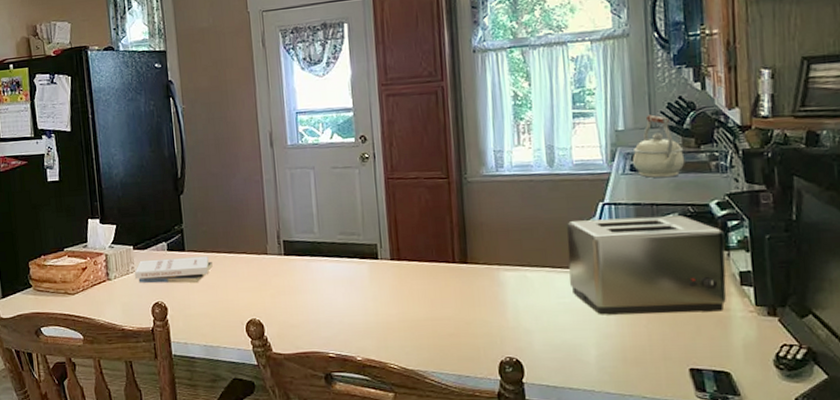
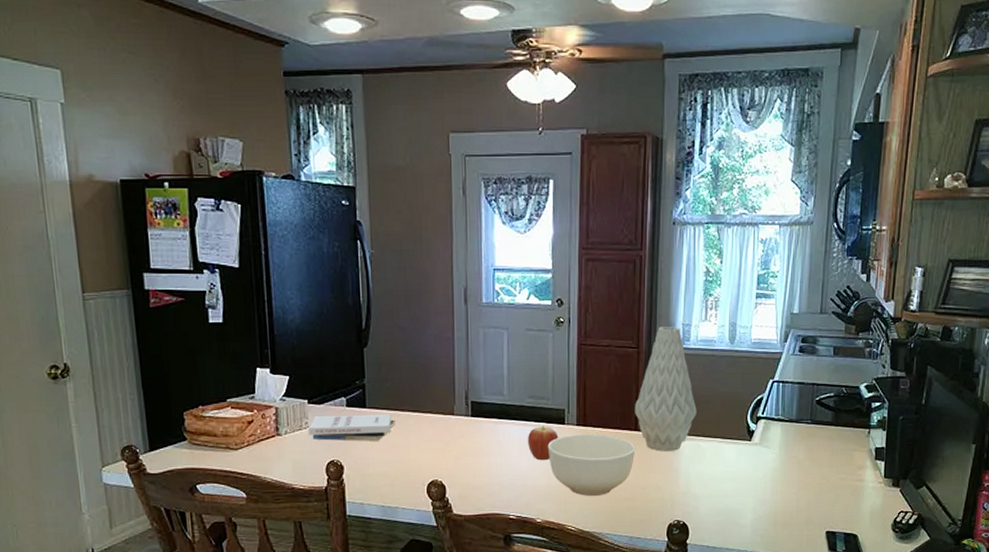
fruit: none [340,261,373,297] -> present [527,425,559,461]
bowl: none [362,267,456,332] -> present [547,433,636,496]
vase: none [450,154,519,284] -> present [635,326,697,451]
toaster: present [567,215,727,315] -> none [736,395,869,483]
kettle: present [632,114,685,178] -> none [801,300,846,361]

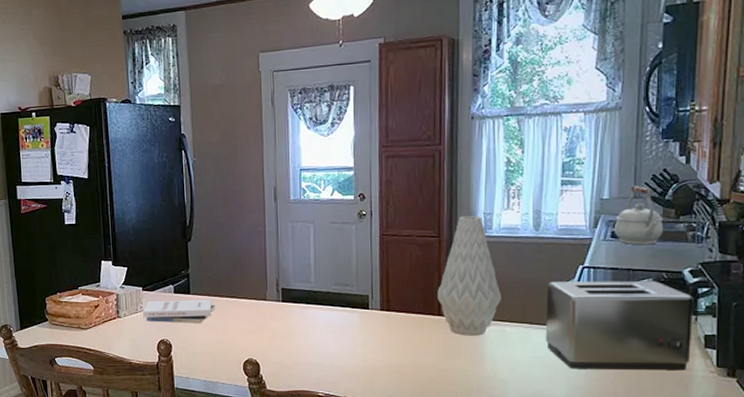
fruit: present [527,425,559,461] -> none [333,310,364,343]
bowl: present [547,433,636,496] -> none [352,318,440,377]
toaster: none [736,395,869,483] -> present [545,280,695,371]
kettle: none [801,300,846,361] -> present [613,185,664,245]

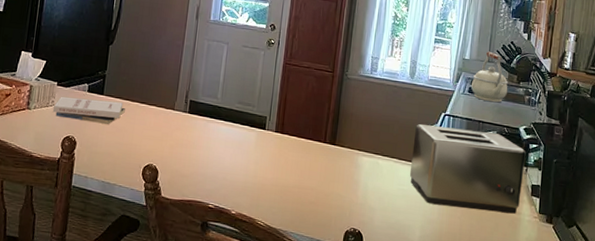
vase: present [437,216,501,336] -> none [325,57,378,165]

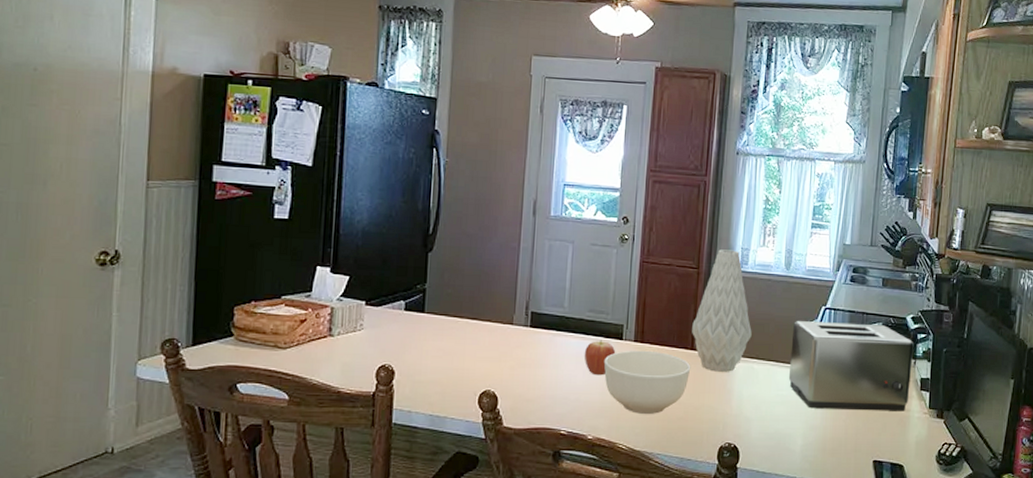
books: present [52,96,125,124] -> none [361,317,453,347]
fruit: none [232,128,259,160] -> present [584,340,616,376]
bowl: none [248,139,324,197] -> present [603,350,691,414]
vase: none [325,57,378,165] -> present [692,249,752,372]
kettle: present [470,51,509,103] -> none [852,234,894,291]

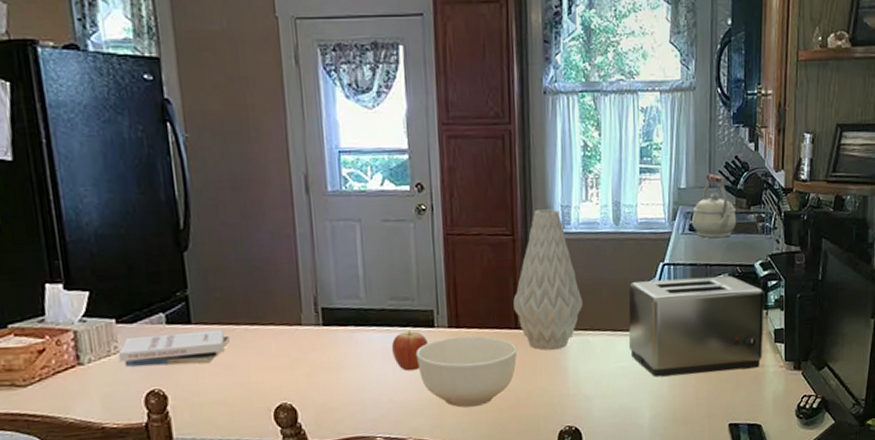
books: none [361,317,453,347] -> present [118,329,230,367]
kettle: none [852,234,894,291] -> present [691,173,737,239]

